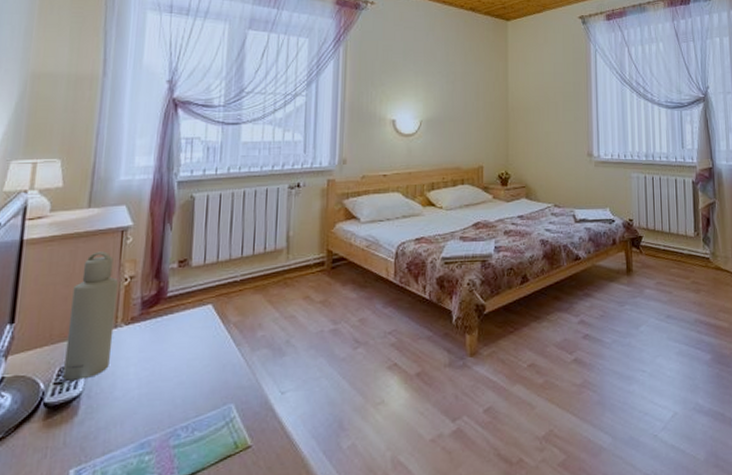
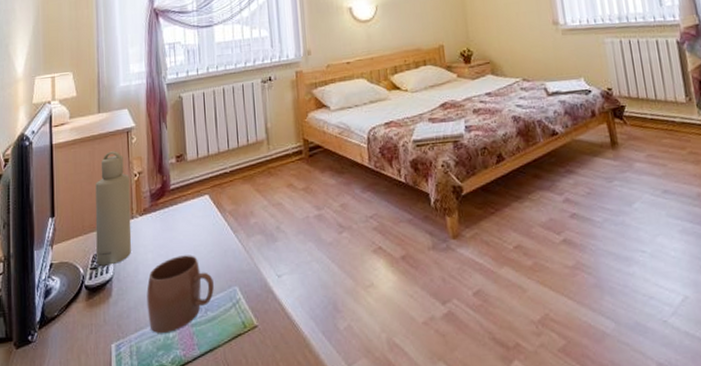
mug: none [120,369,206,456] -> present [147,255,214,333]

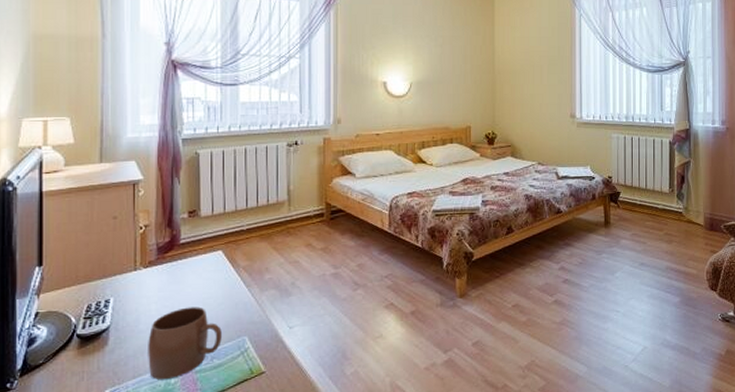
bottle: present [95,151,132,266] -> none [90,202,135,316]

